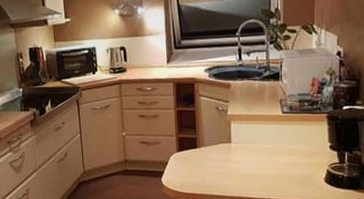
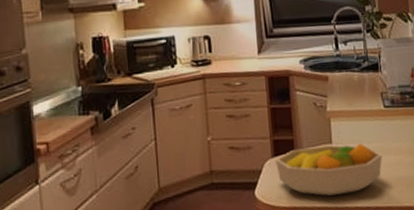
fruit bowl: none [180,144,277,187] -> present [275,143,383,196]

